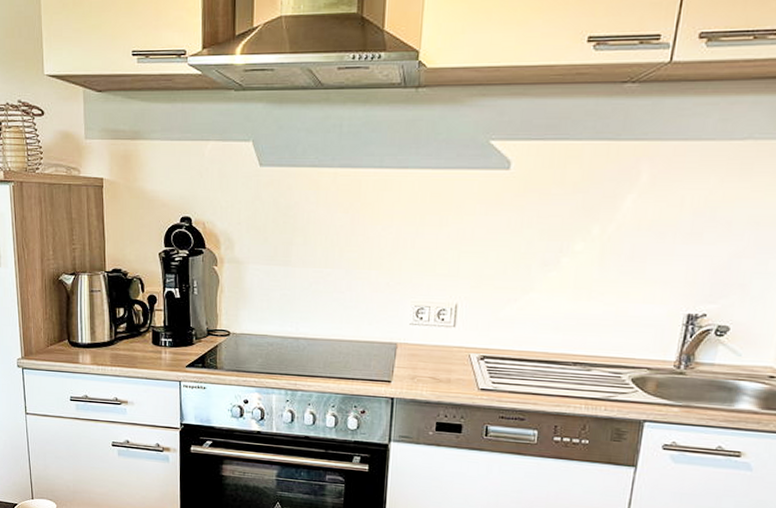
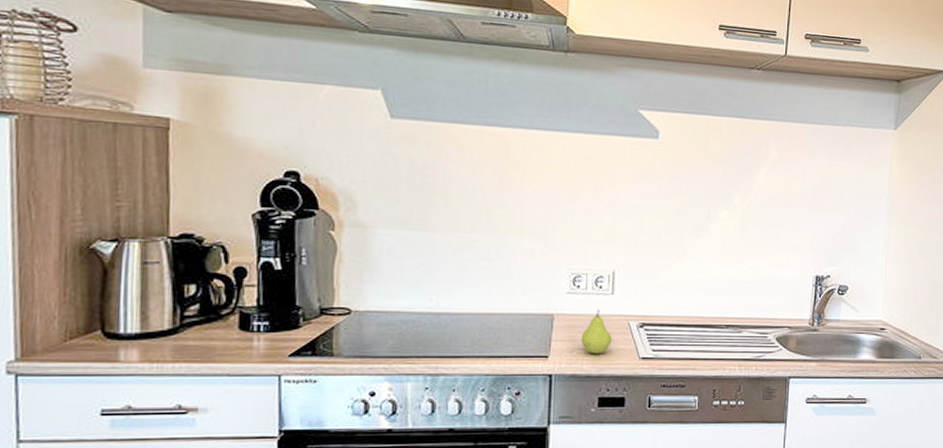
fruit: none [422,340,452,383] -> present [581,309,612,355]

